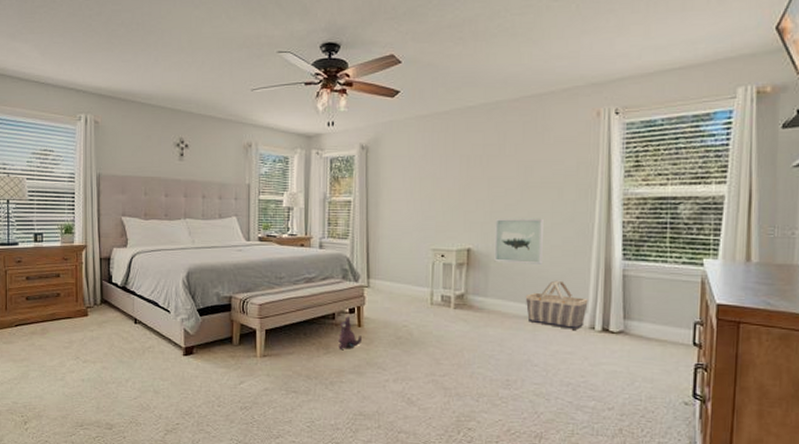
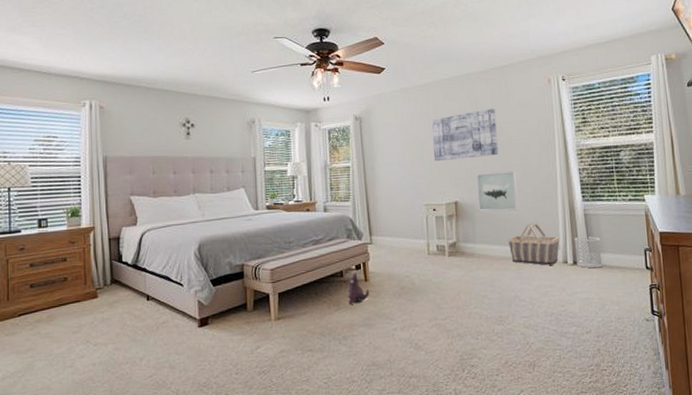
wall art: none [447,143,527,202] -> present [431,108,498,162]
wastebasket: none [605,301,640,339] -> present [574,236,603,269]

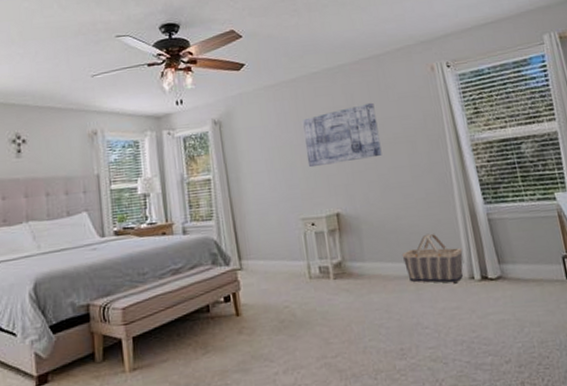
plush toy: present [347,273,369,304] -> none [215,306,242,346]
wall art: present [476,170,518,212] -> none [358,173,411,224]
wastebasket: present [574,236,603,269] -> none [479,245,516,284]

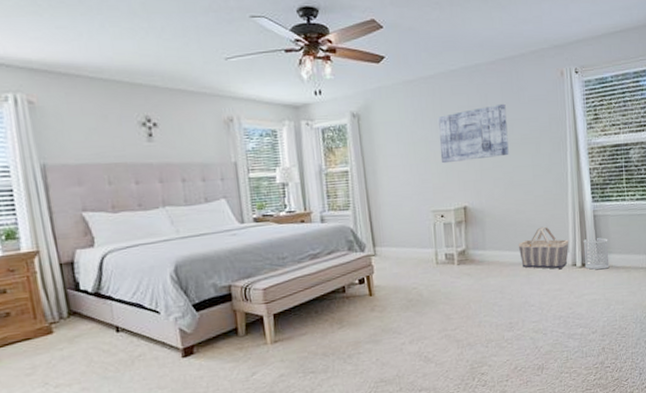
wastebasket: none [479,245,516,284] -> present [583,238,610,270]

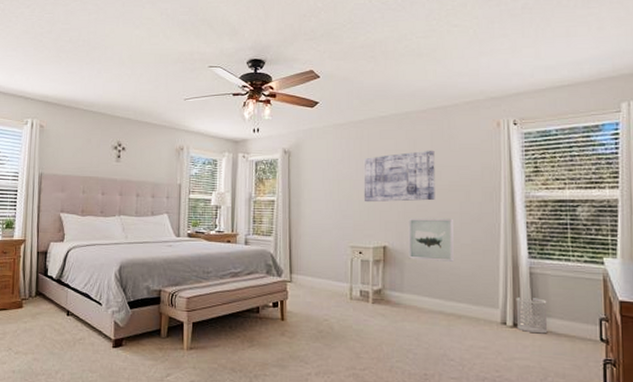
wall art: none [486,172,529,217] -> present [408,217,454,262]
basket: present [518,226,569,269] -> none [439,277,499,325]

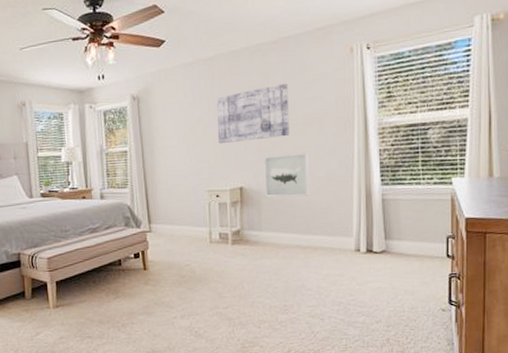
wastebasket: present [516,297,548,334] -> none [369,223,399,257]

